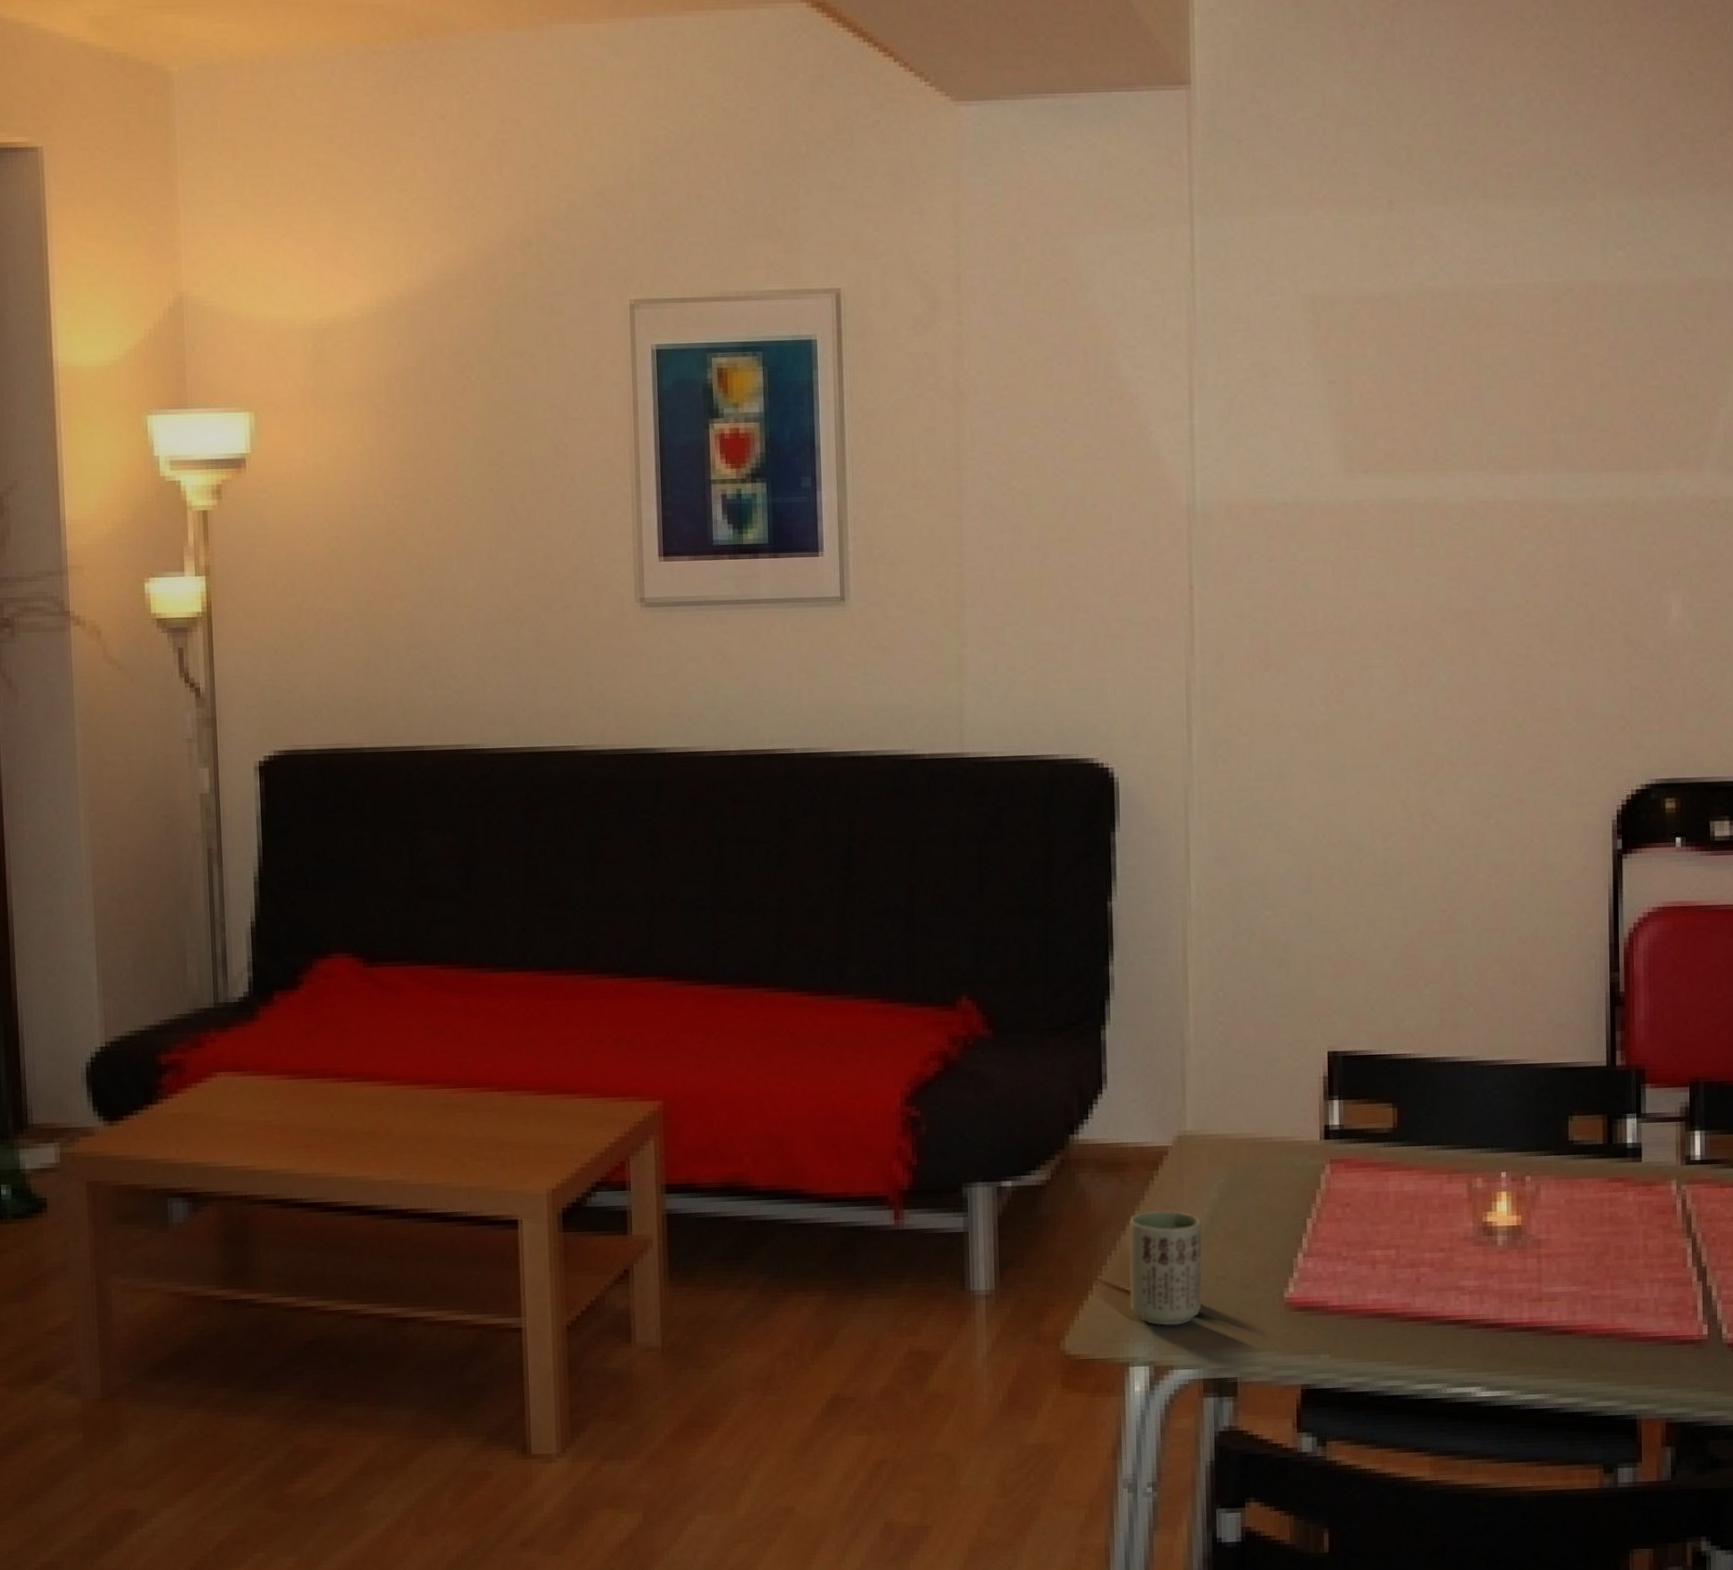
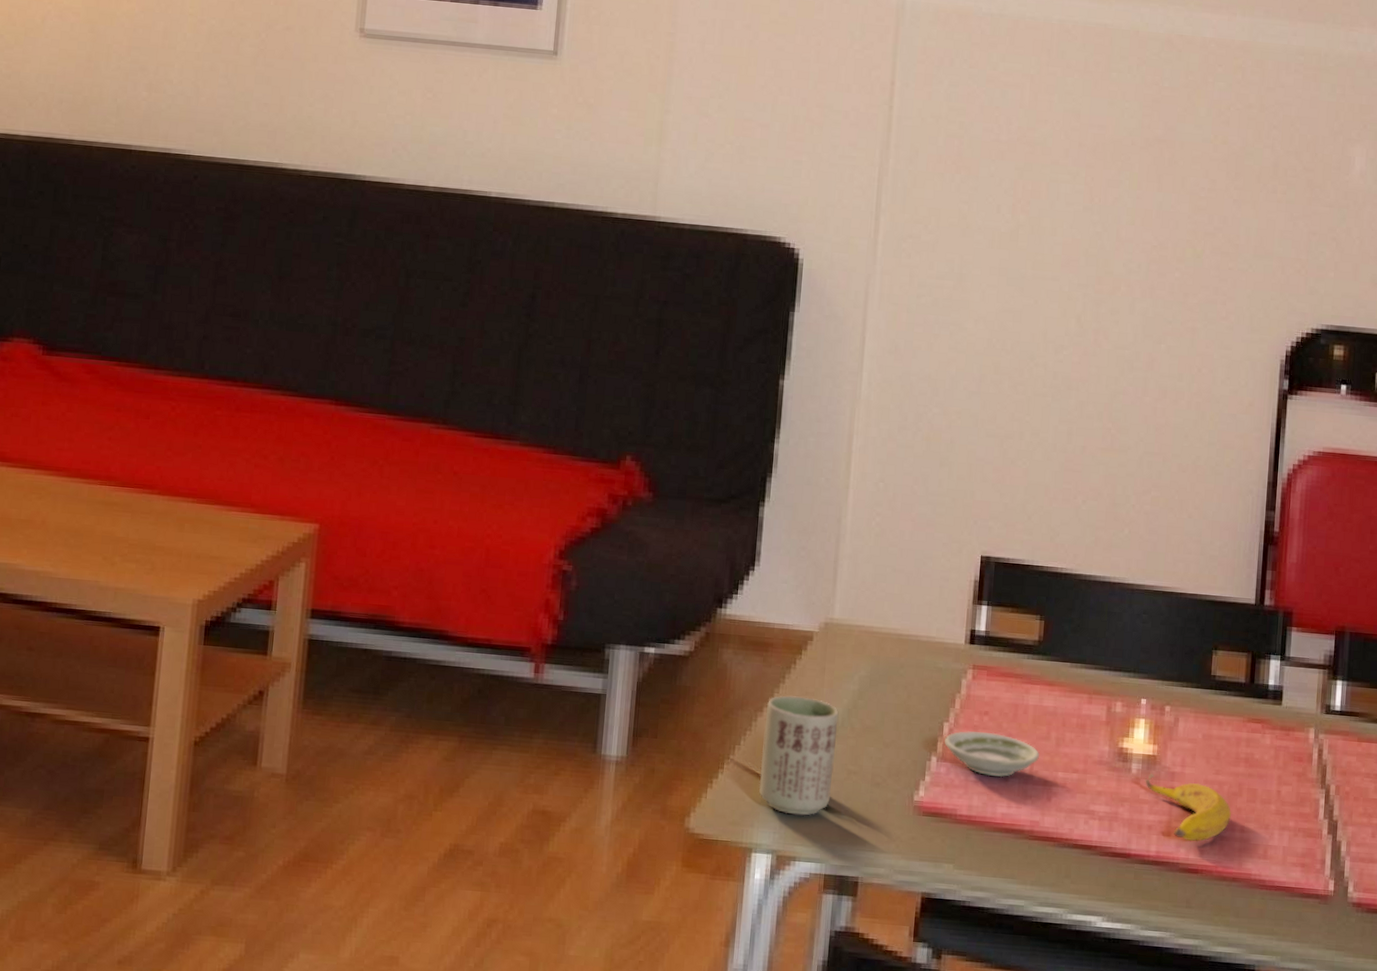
saucer: none [1309,1222,1404,1265] -> present [945,731,1039,778]
banana: none [1512,1243,1601,1304] -> present [1145,773,1232,841]

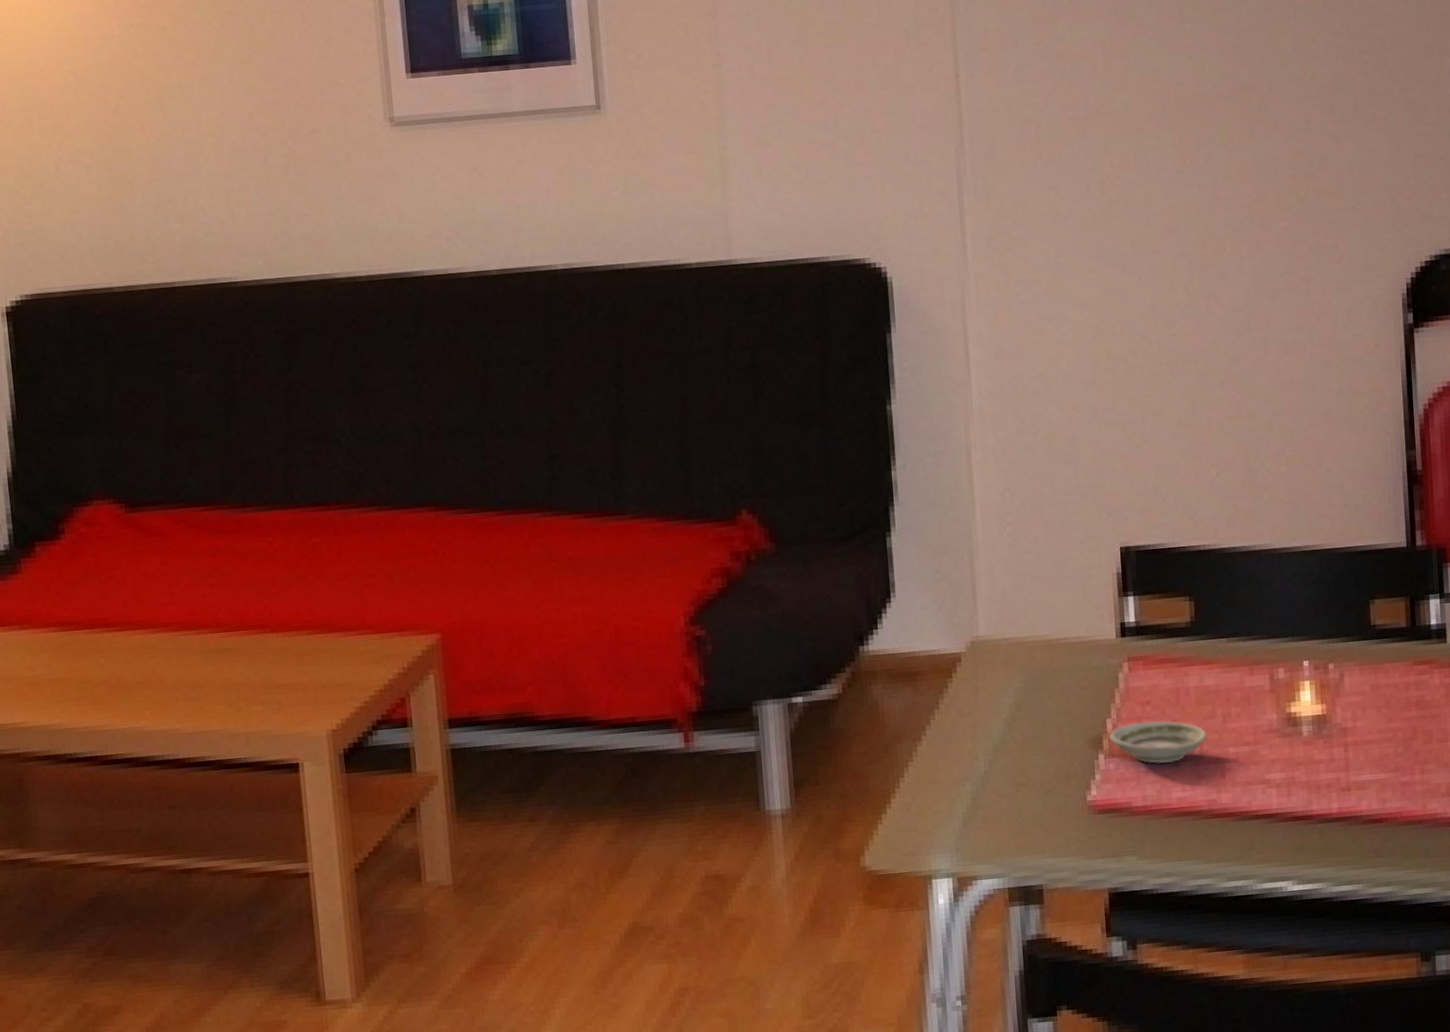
cup: present [759,695,839,816] -> none [925,718,1003,836]
banana: present [1145,773,1232,841] -> none [1317,732,1410,792]

